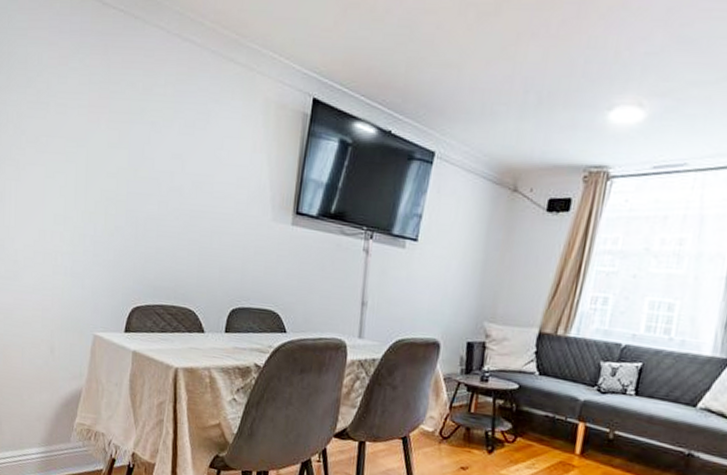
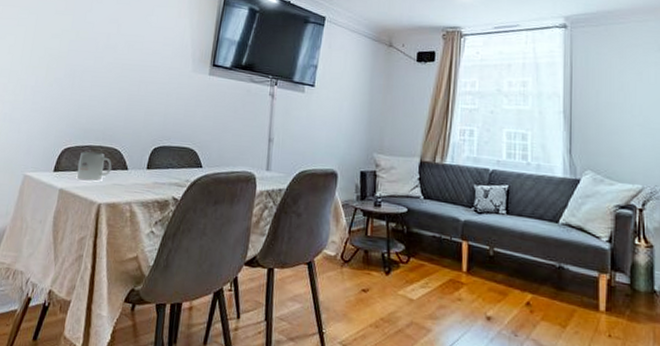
mug: none [149,311,187,345] -> present [76,151,112,182]

